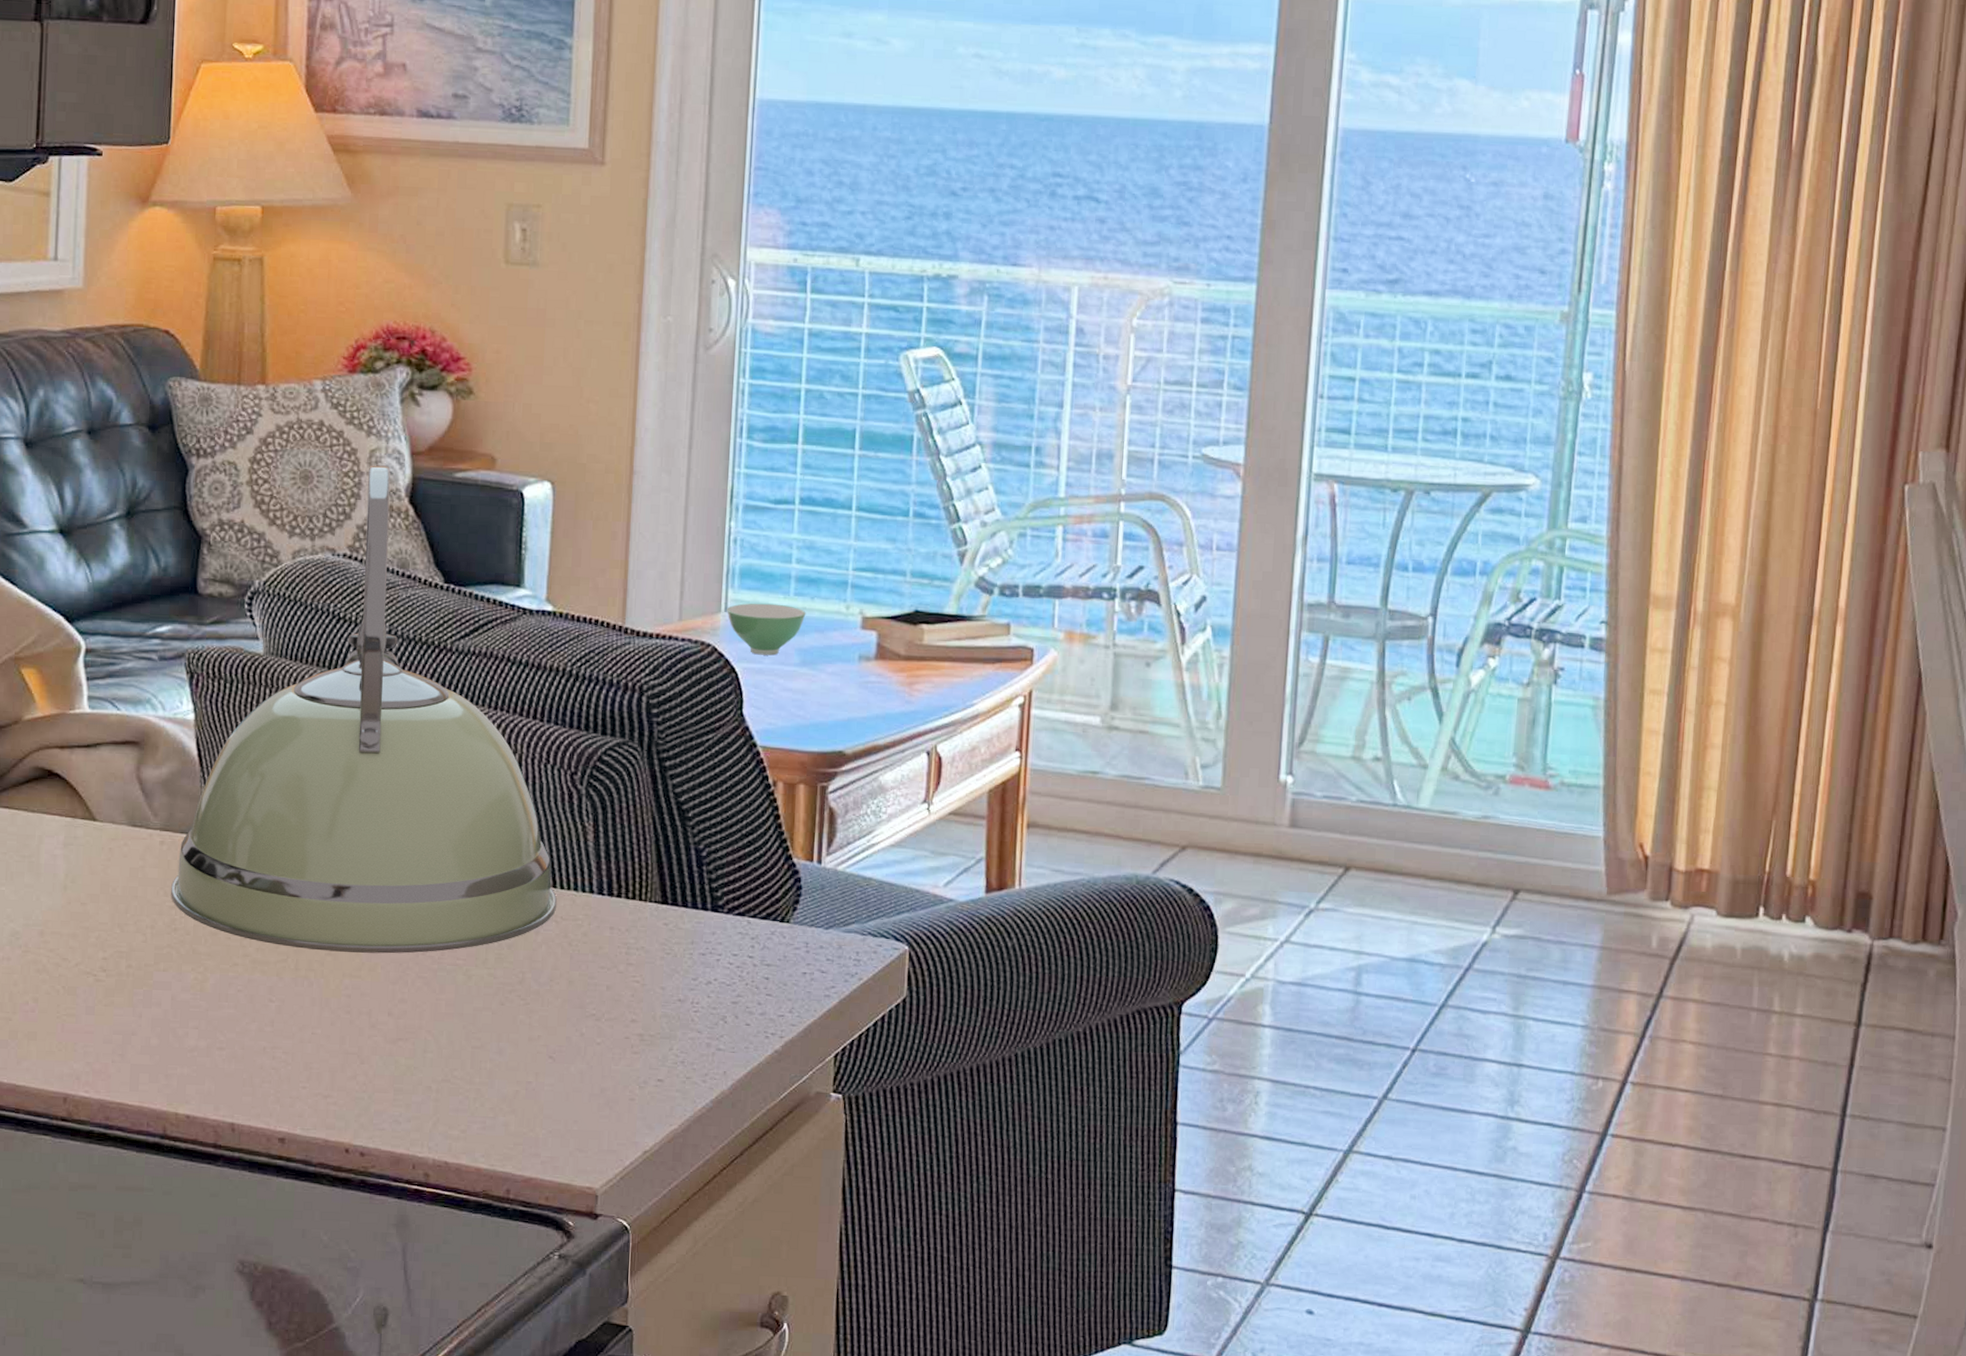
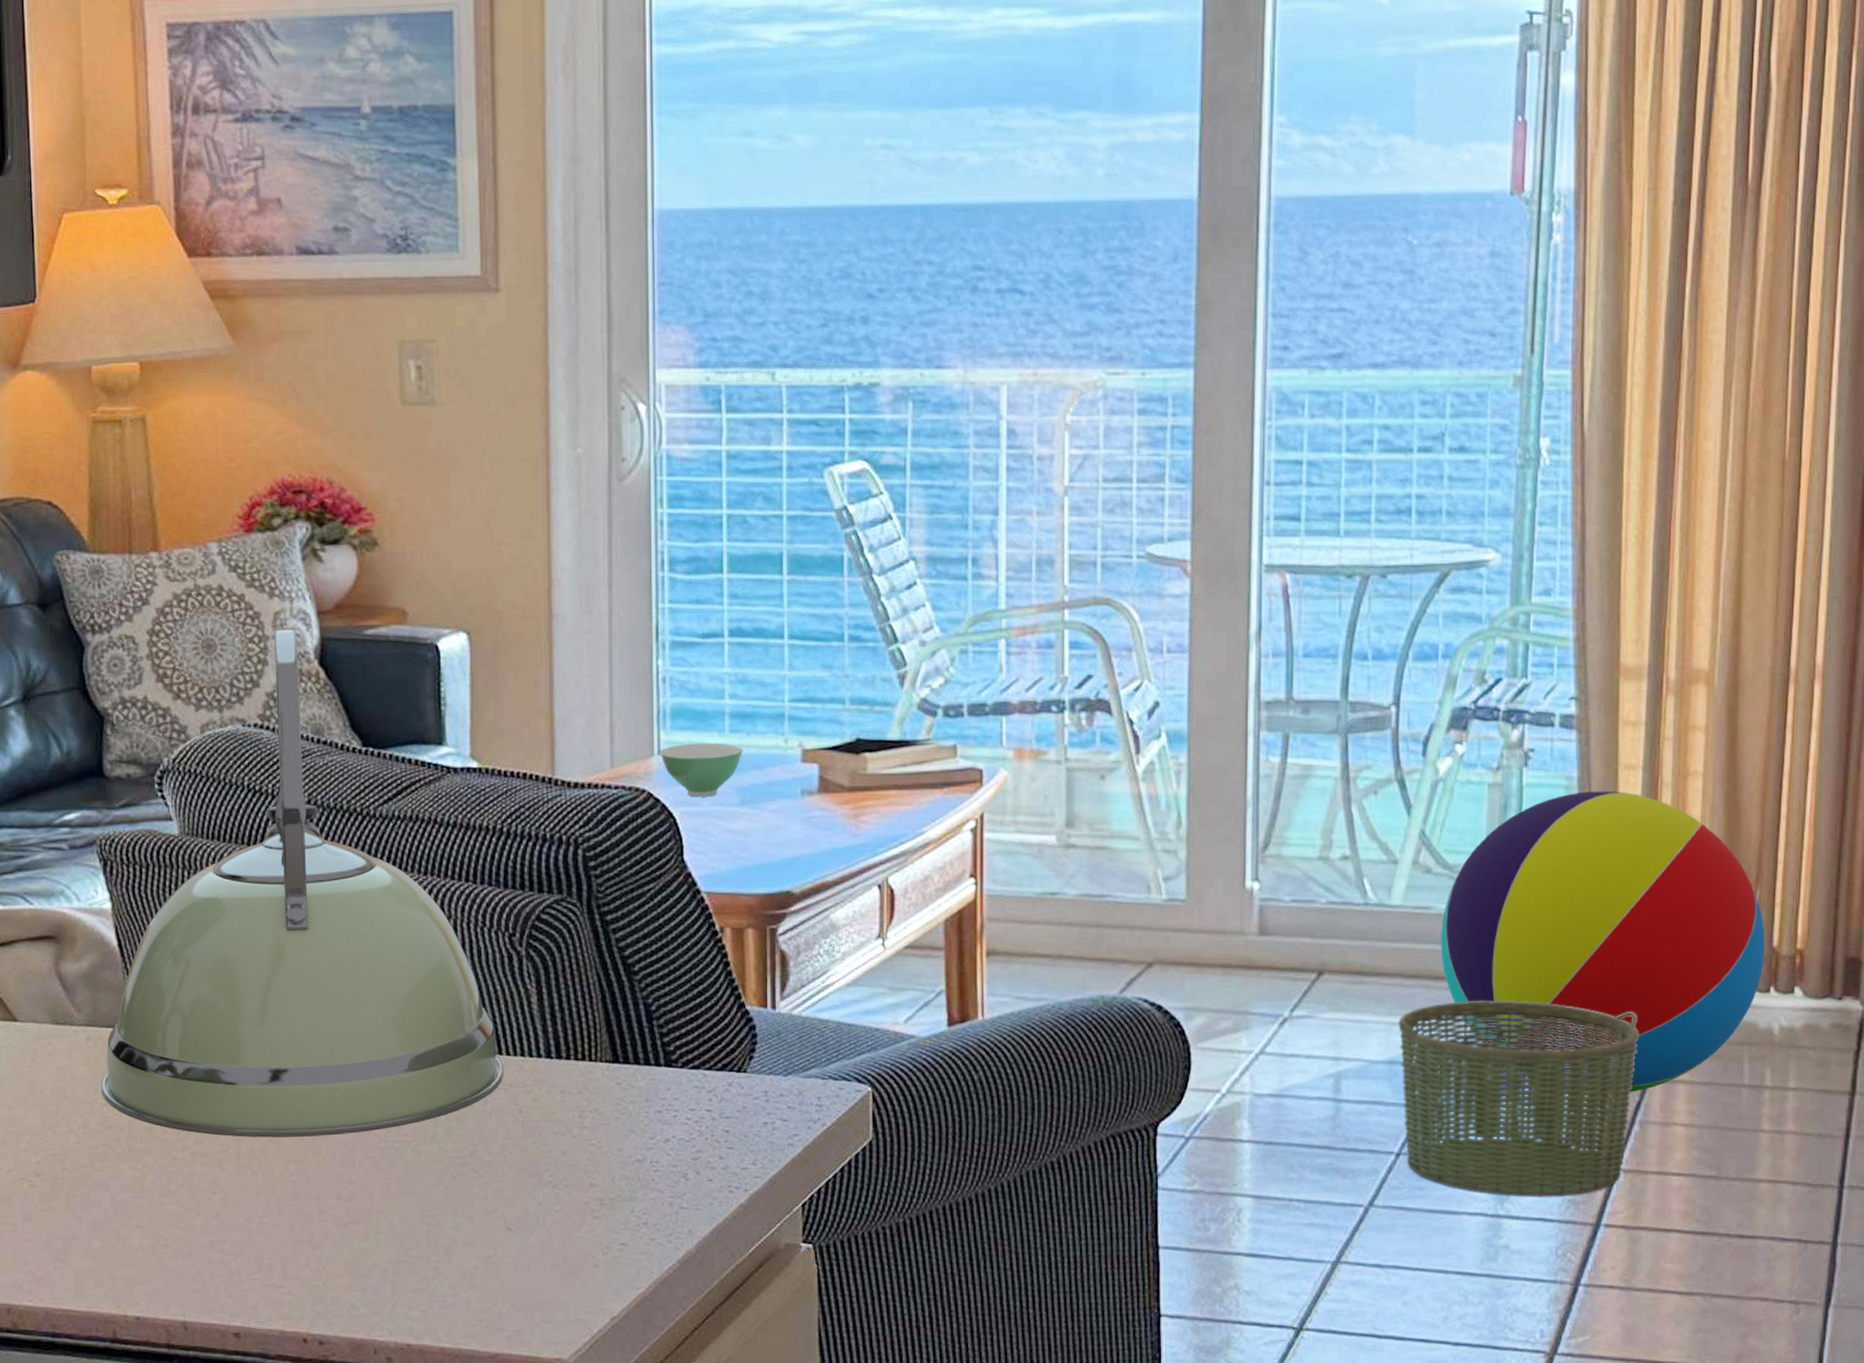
basket: none [1420,906,1653,1104] -> present [1398,1000,1639,1197]
beach ball: none [1464,712,1780,1008] -> present [1440,791,1765,1093]

